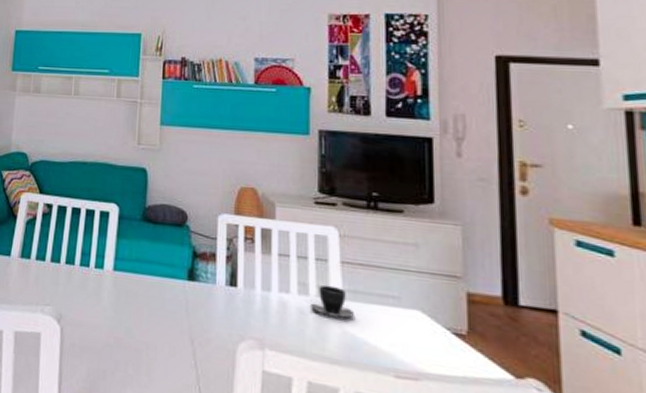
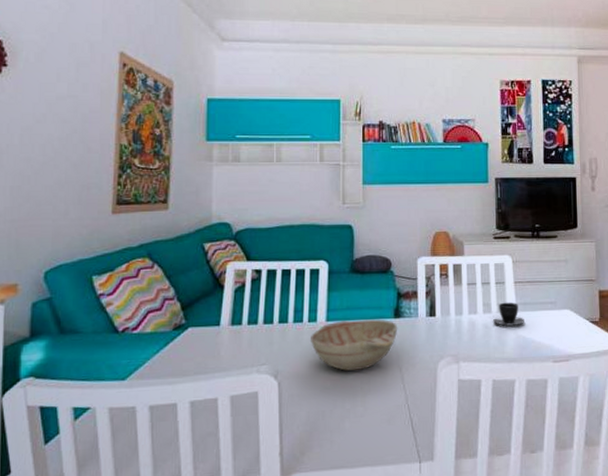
decorative bowl: none [95,272,192,333] -> present [310,319,398,371]

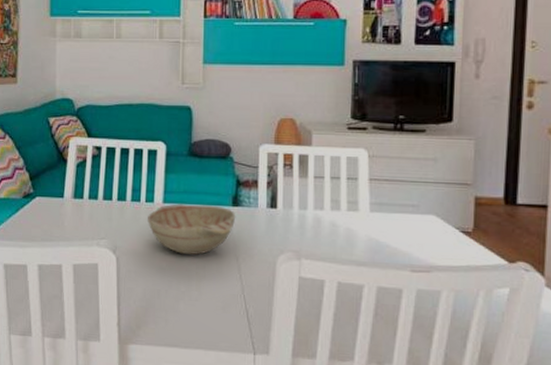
teacup: present [493,302,525,326] -> none [342,200,380,227]

